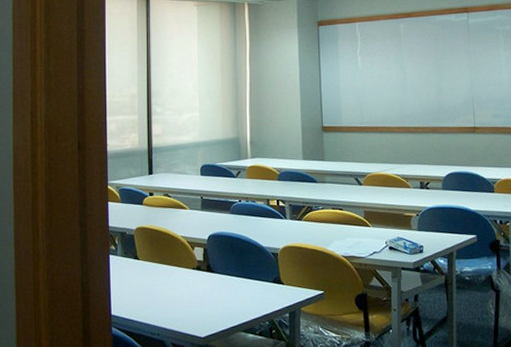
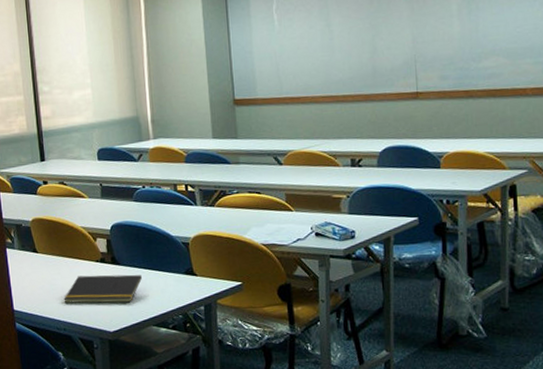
notepad: none [160,282,233,310] -> present [63,274,142,304]

